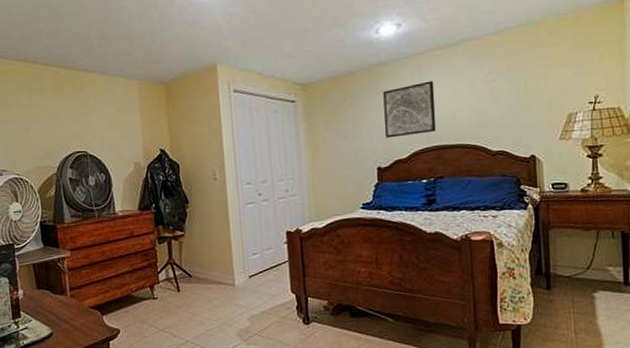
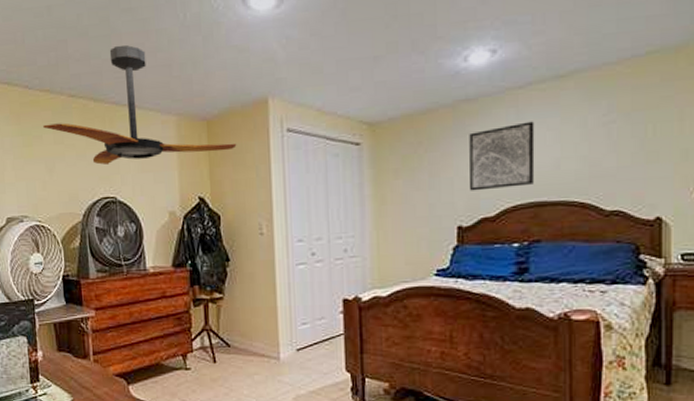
ceiling fan: none [19,20,192,124] -> present [43,45,237,166]

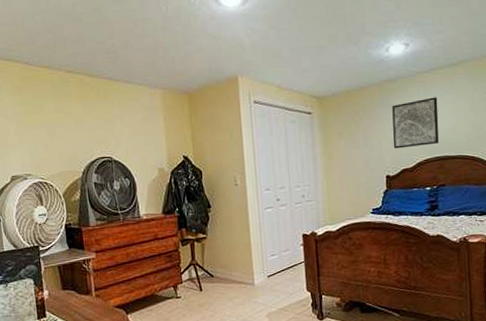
ceiling fan: present [43,45,237,166] -> none [43,30,214,131]

